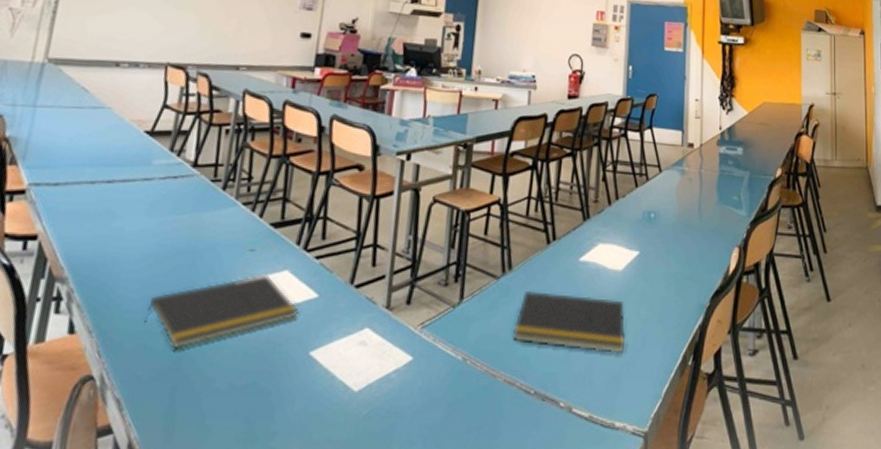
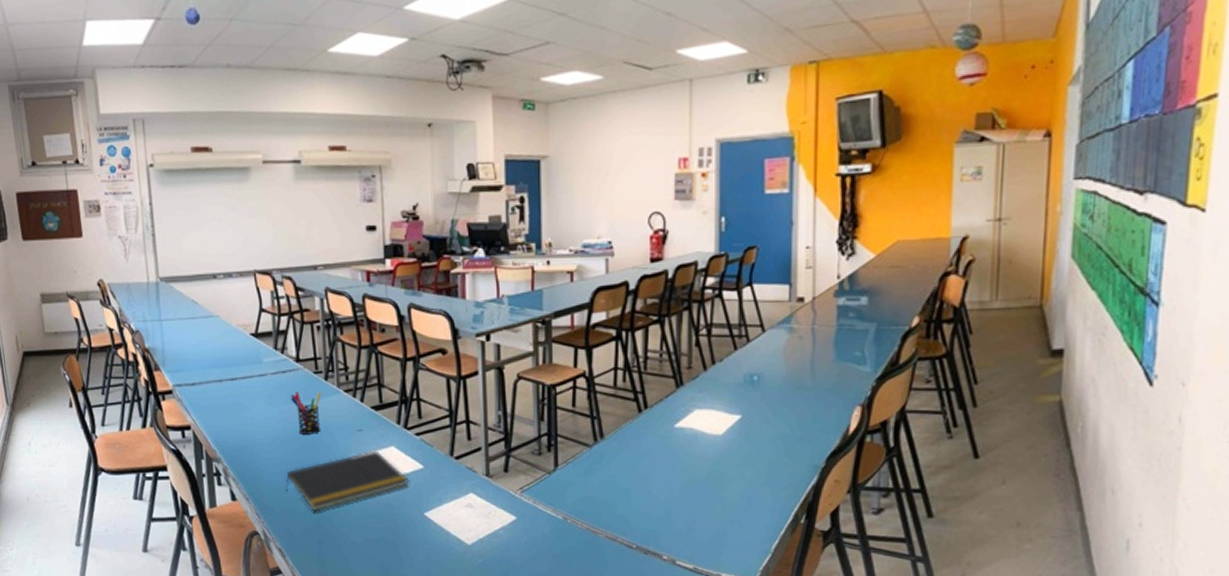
pen holder: none [175,201,215,253] -> present [290,391,321,434]
notepad: present [512,290,626,353] -> none [609,456,729,513]

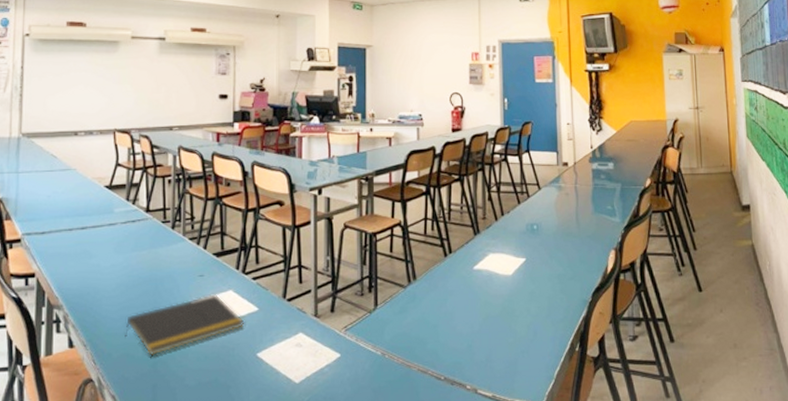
pen holder: present [290,391,321,434] -> none [137,240,167,280]

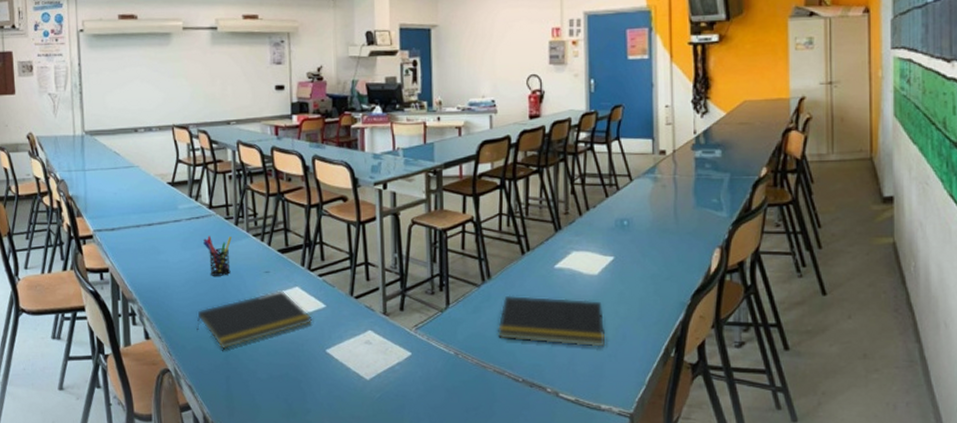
pen holder: none [137,240,167,280] -> present [202,236,232,276]
notepad: none [421,295,519,344] -> present [497,295,606,347]

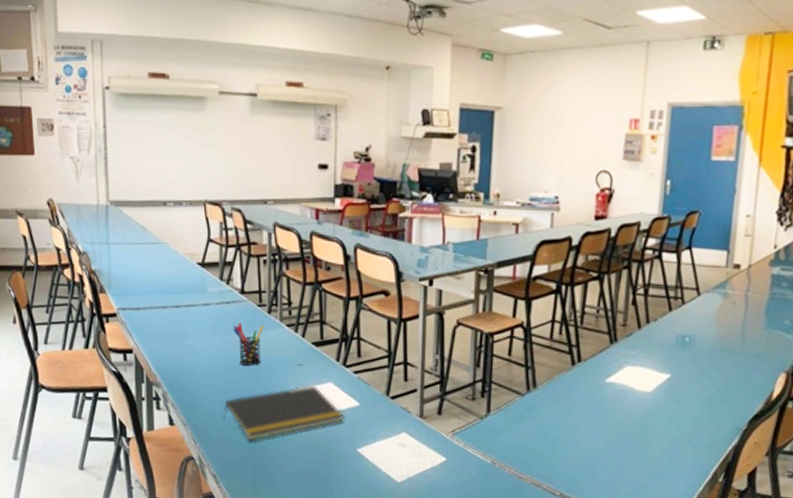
notepad: present [497,295,606,347] -> none [537,406,653,467]

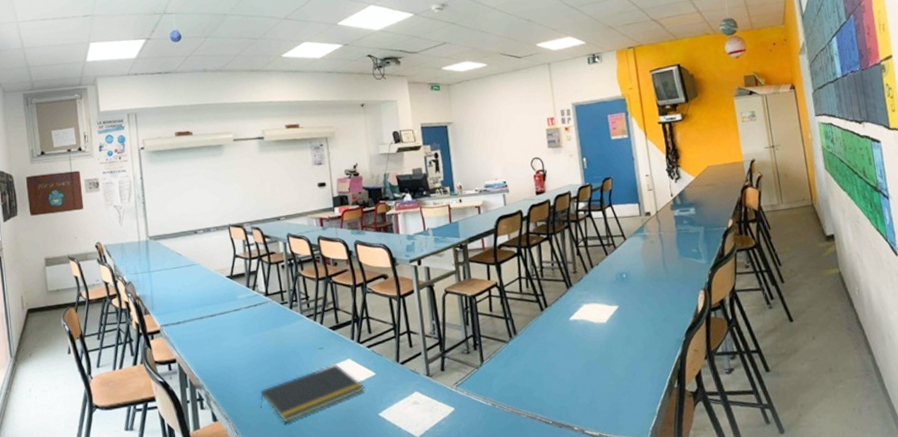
pen holder: present [232,323,264,366] -> none [261,320,288,357]

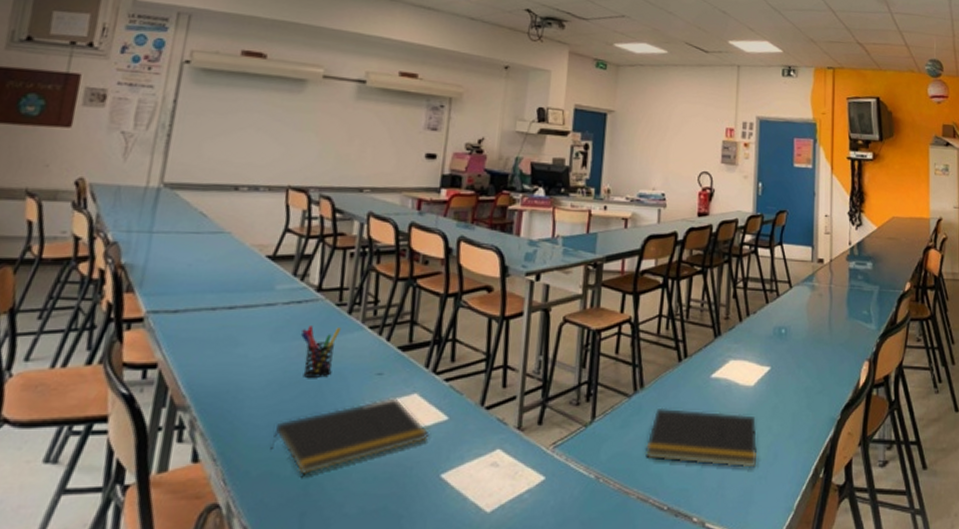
pen holder: none [261,320,288,357] -> present [300,326,341,378]
notepad: none [526,345,619,388] -> present [644,407,758,468]

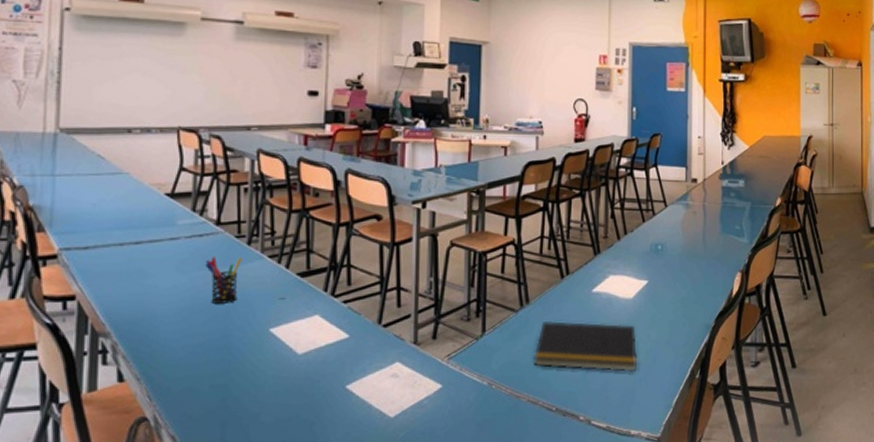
notepad: present [270,398,430,476] -> none [188,319,333,391]

